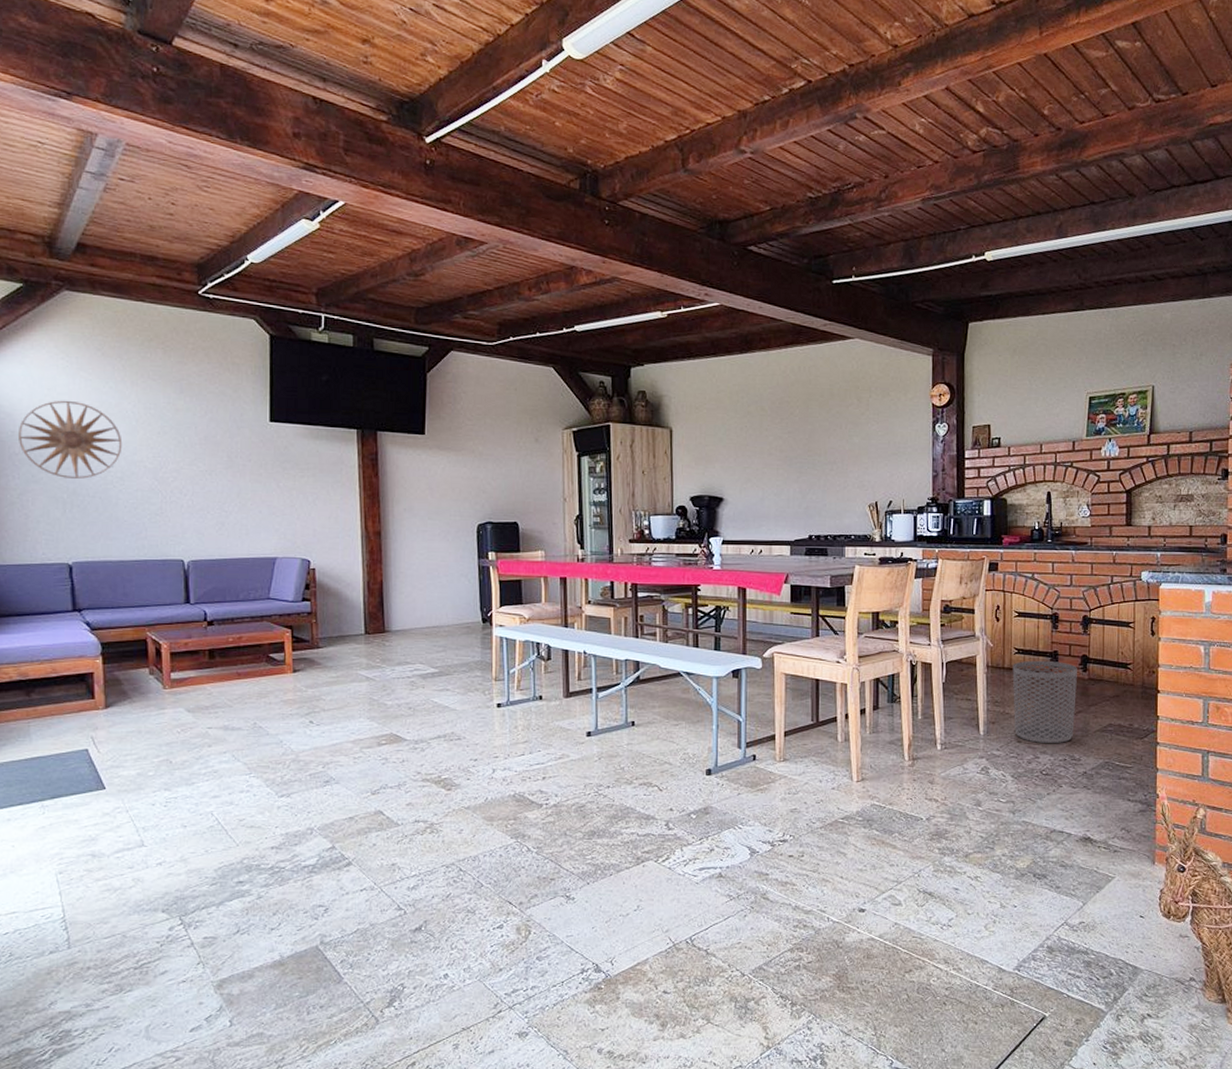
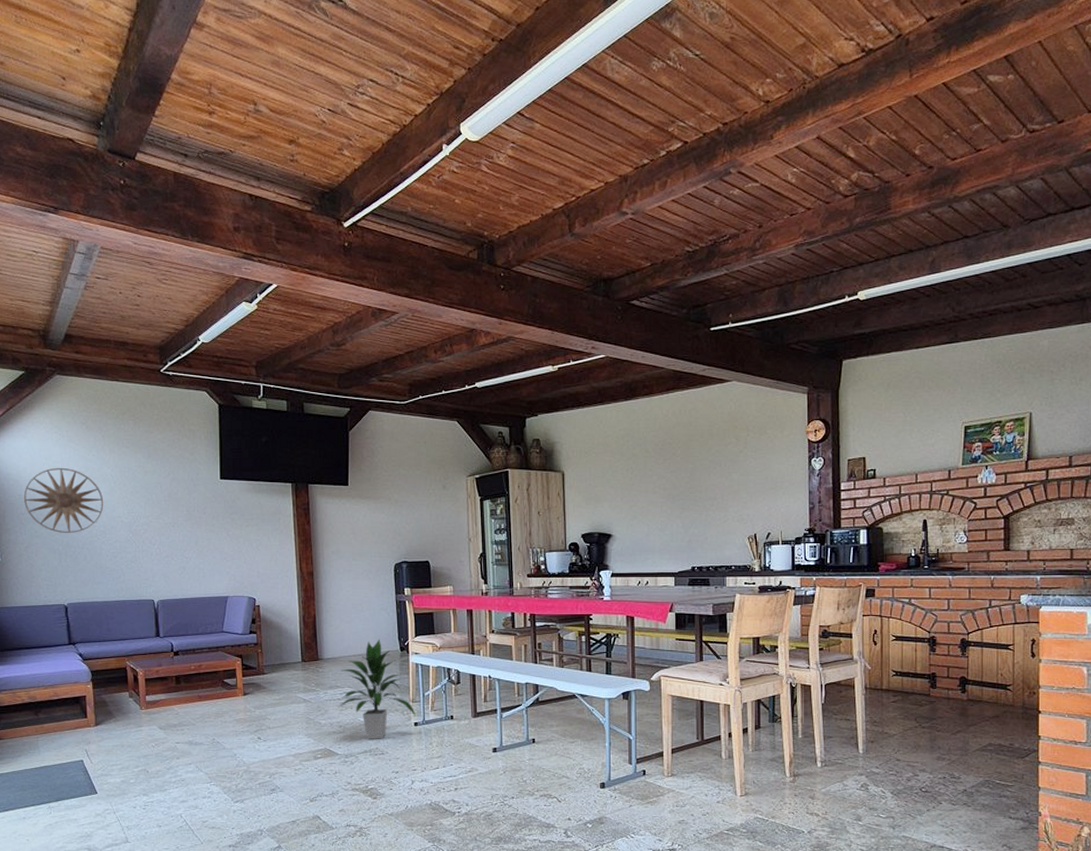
indoor plant: none [408,608,500,723] -> present [339,639,417,739]
waste bin: present [1012,660,1077,744] -> none [890,682,956,763]

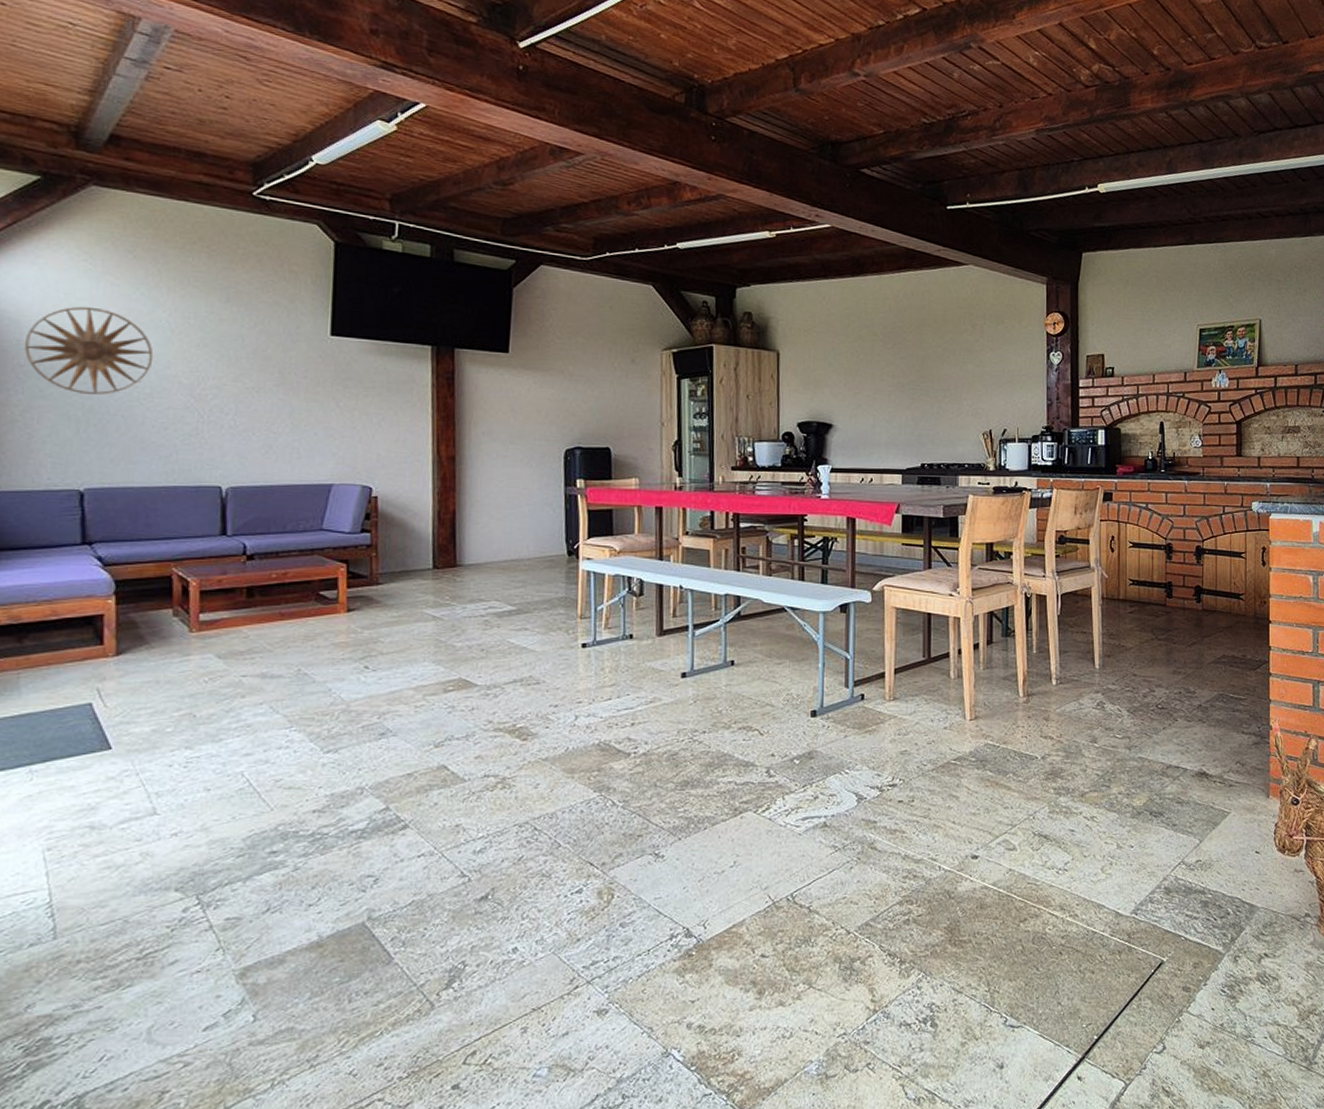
indoor plant: present [339,639,417,739] -> none [481,540,586,665]

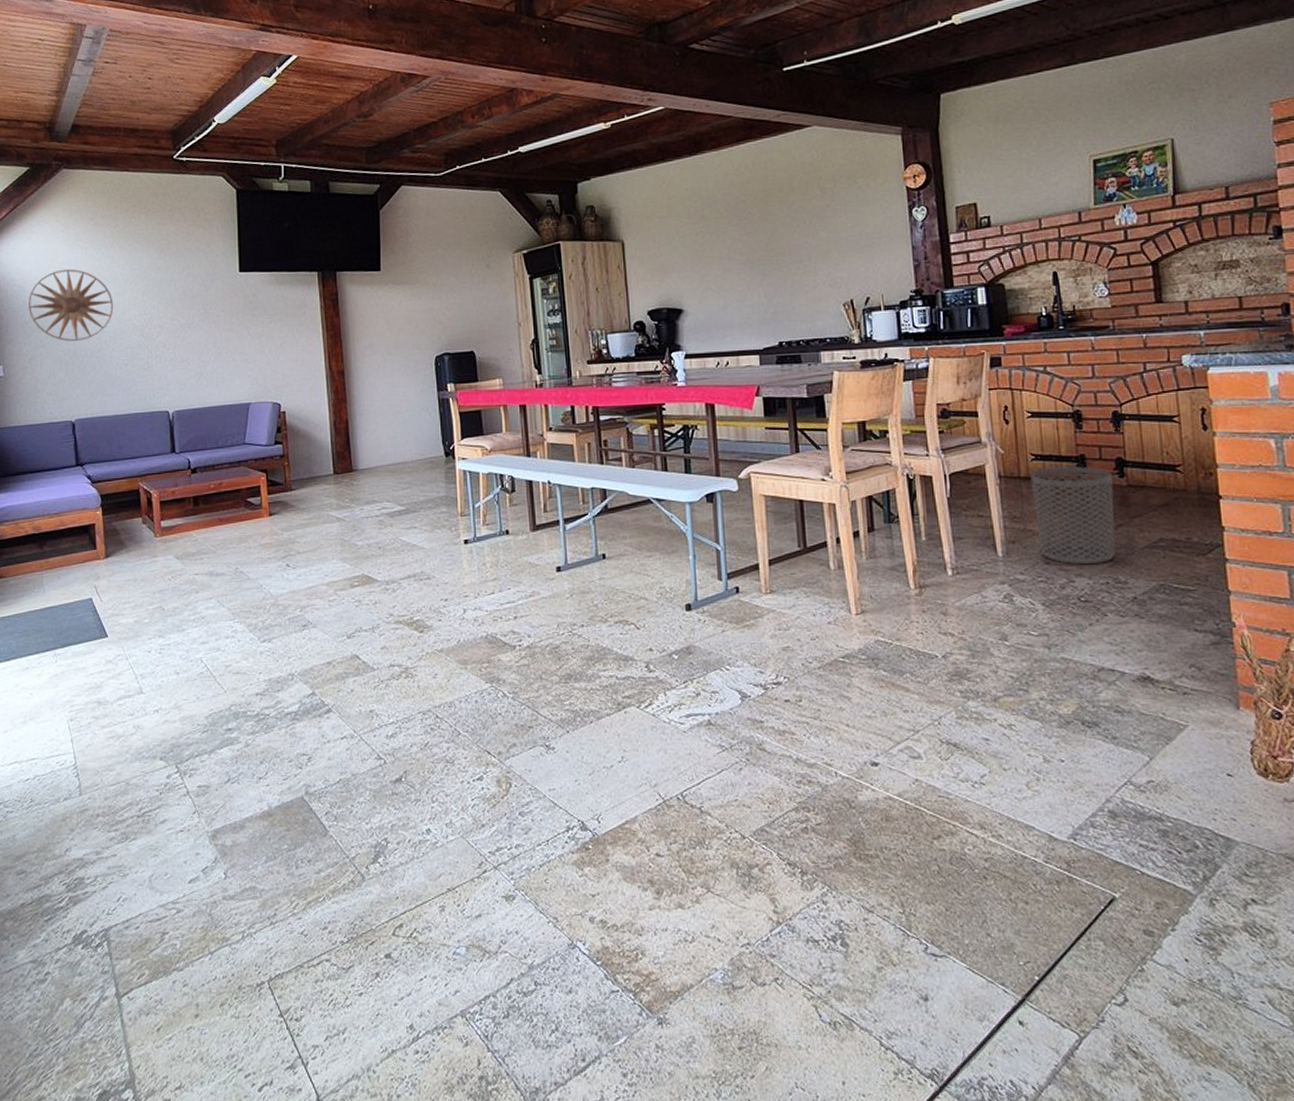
waste bin: none [1127,591,1191,677] -> present [1030,466,1115,565]

